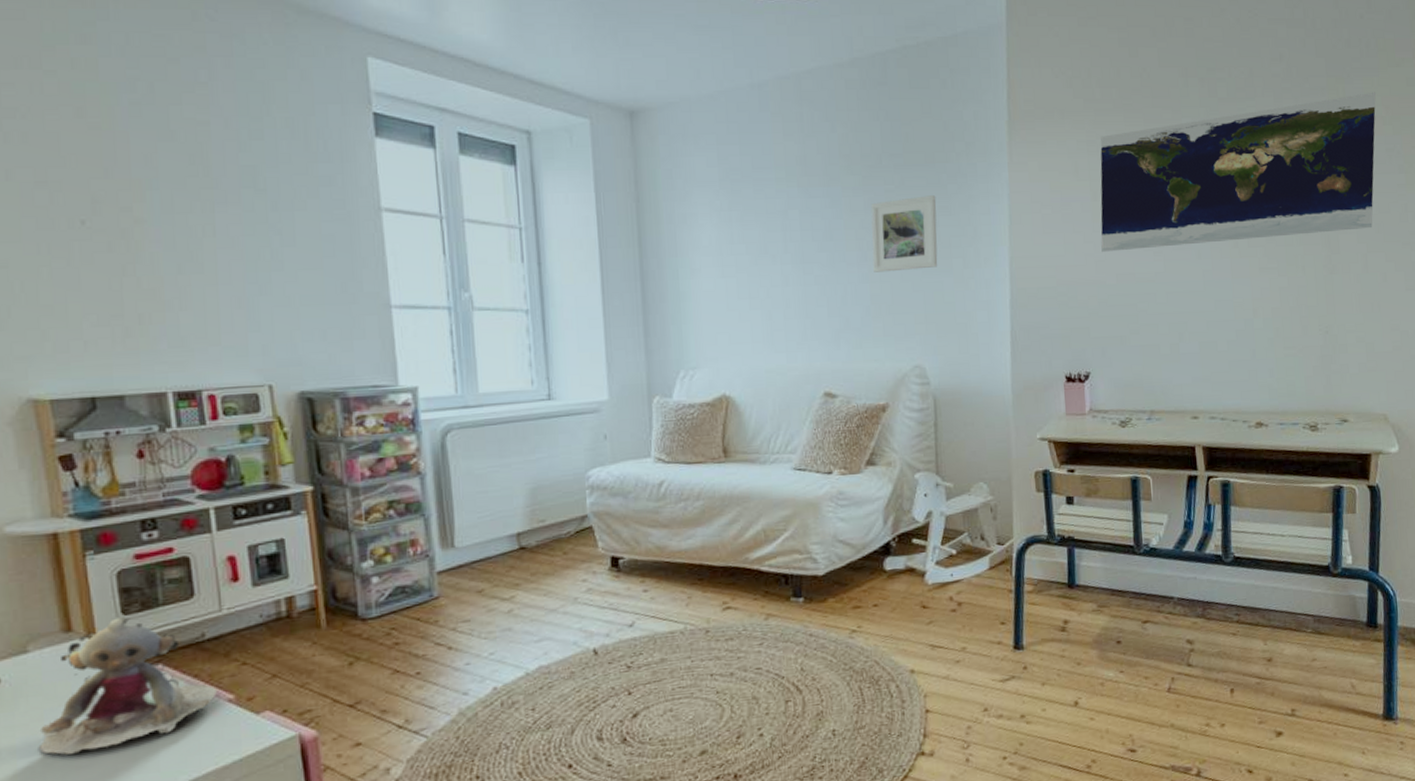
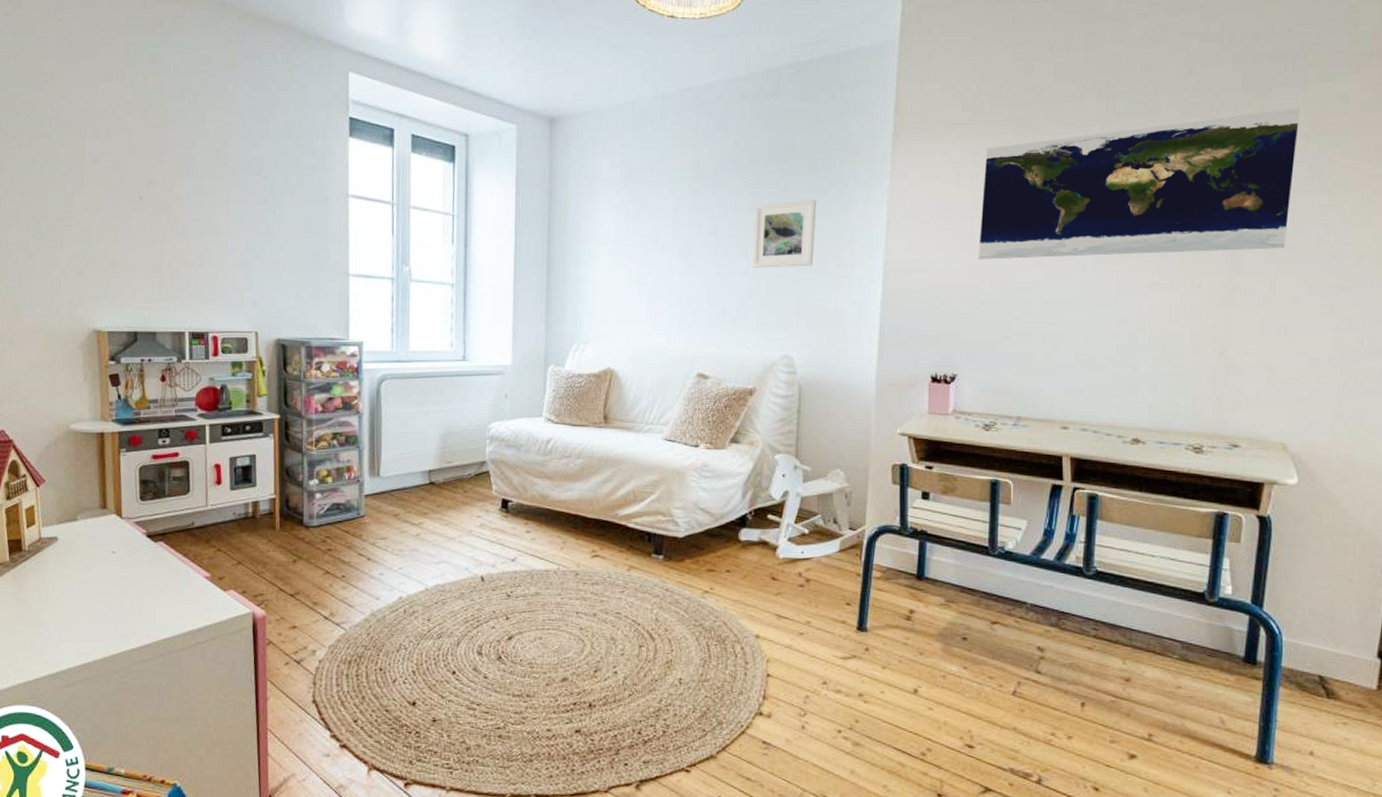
stuffed animal: present [39,617,217,755] -> none [78,502,199,602]

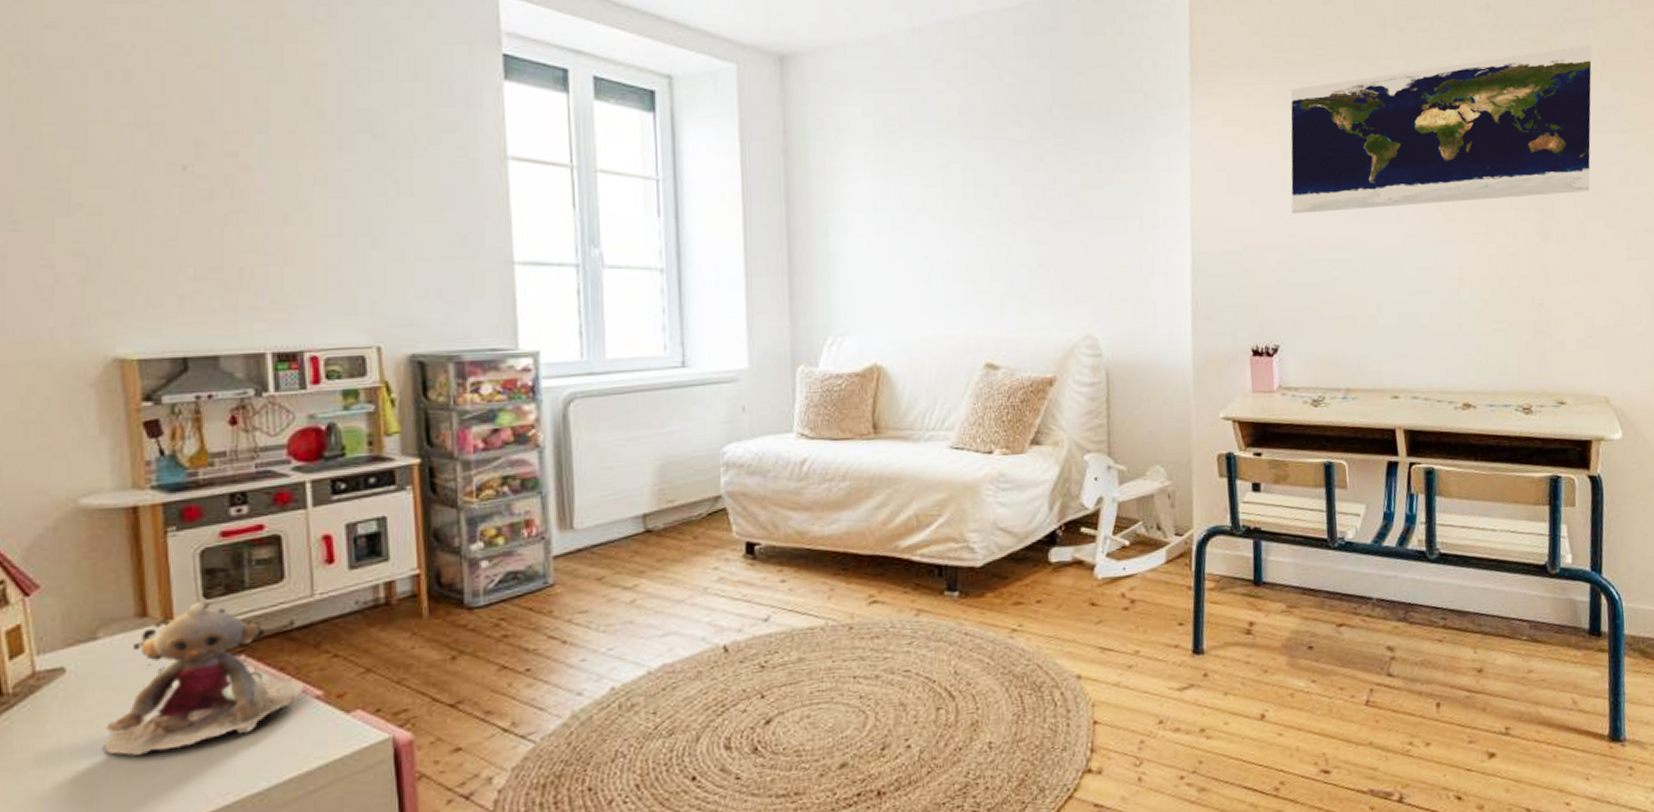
stuffed animal: none [78,502,199,602] -> present [104,601,304,756]
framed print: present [752,199,817,268] -> none [1039,150,1112,233]

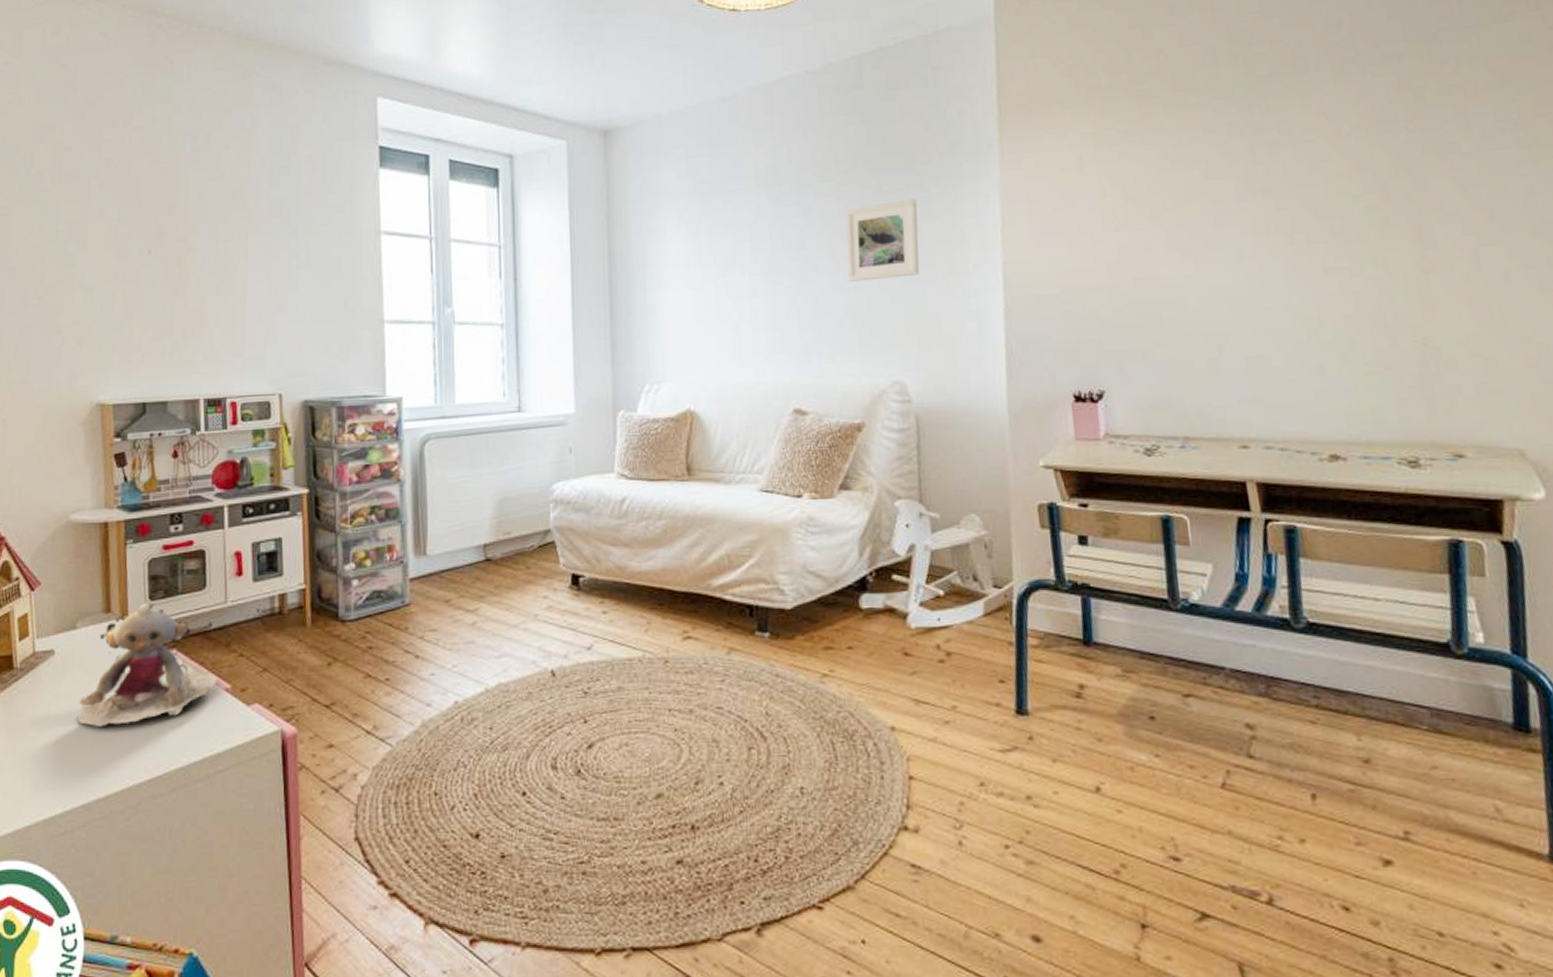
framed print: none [1039,150,1112,233] -> present [845,199,920,282]
map: present [1290,44,1592,214] -> none [1109,53,1484,254]

